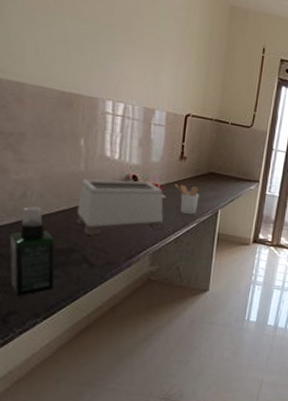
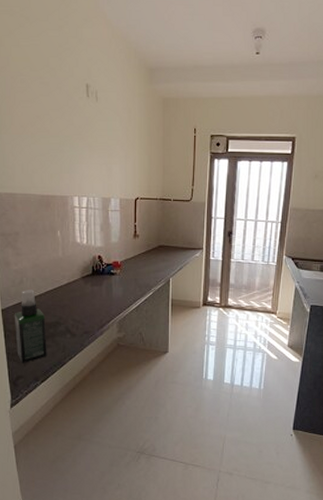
toaster: present [77,179,166,235] -> none [60,259,126,310]
utensil holder: present [174,184,200,215] -> none [131,260,153,285]

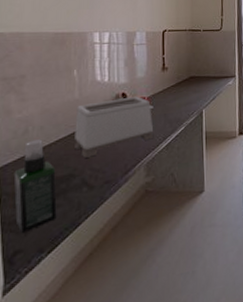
toaster: none [60,259,126,310] -> present [75,96,154,158]

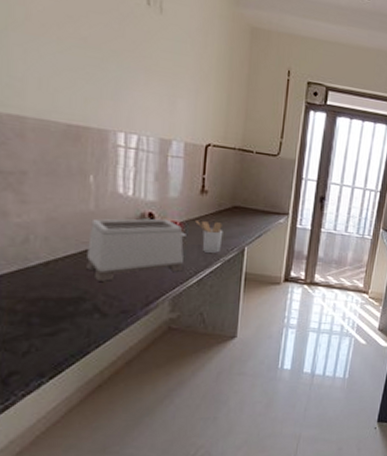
spray bottle: present [13,139,57,233] -> none [10,251,63,353]
utensil holder: none [160,92,184,120] -> present [195,221,224,254]

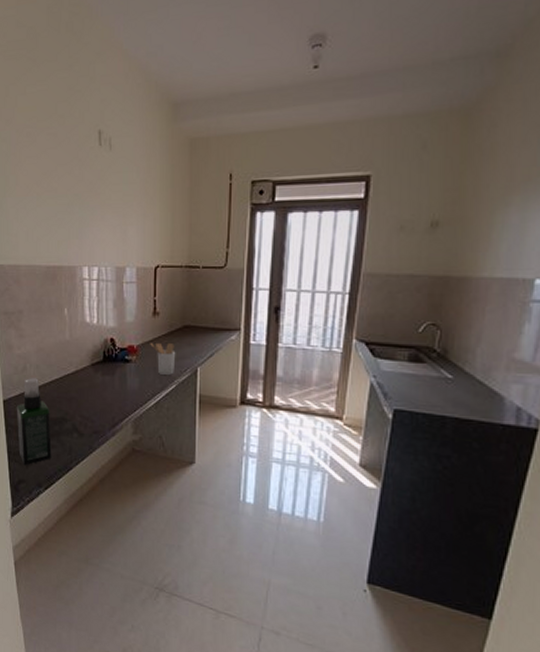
spray bottle: none [10,251,63,353] -> present [16,378,52,465]
toaster: present [86,218,186,281] -> none [66,343,143,404]

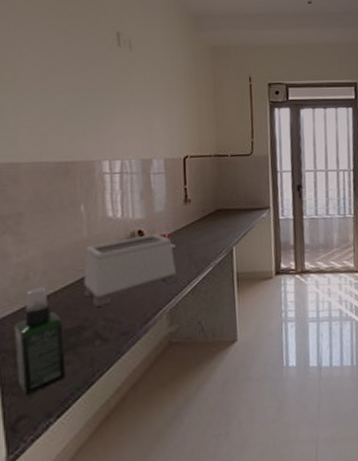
toaster: none [66,343,143,404] -> present [84,233,177,307]
utensil holder: present [150,343,176,376] -> none [183,228,211,260]

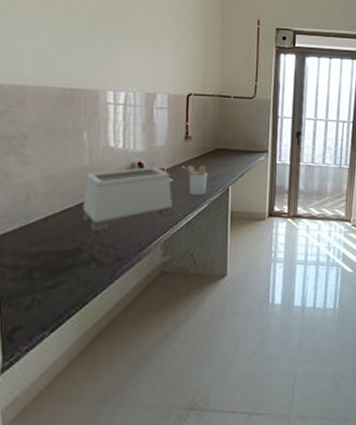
spray bottle: present [13,287,66,395] -> none [13,208,62,308]
utensil holder: none [183,228,211,260] -> present [181,166,208,196]

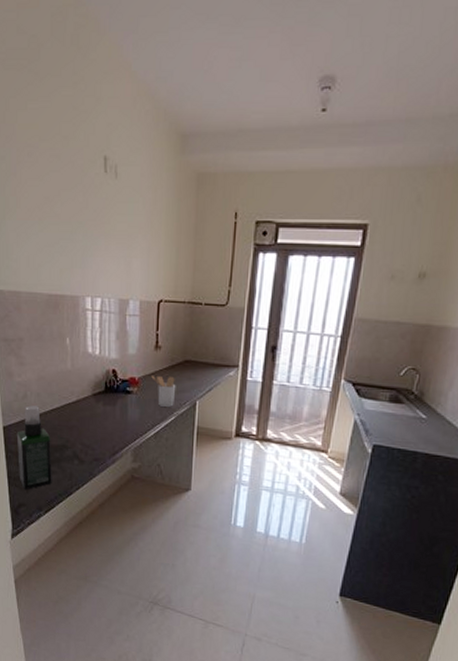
spray bottle: none [13,208,62,308] -> present [16,405,52,489]
toaster: present [83,166,174,232] -> none [67,374,144,432]

